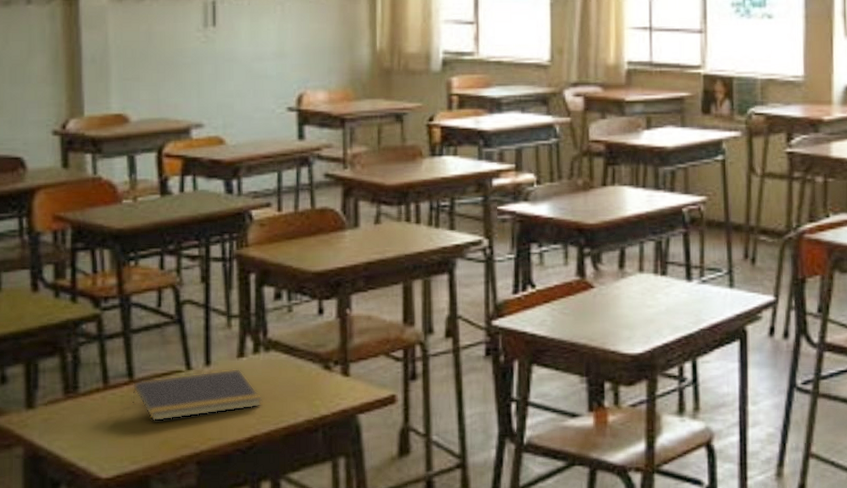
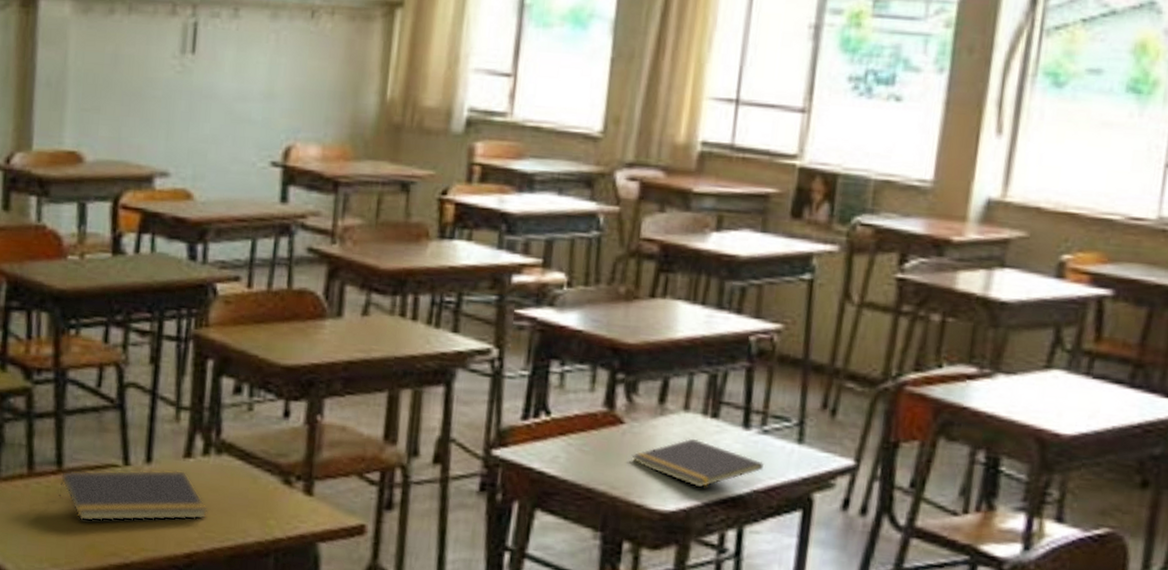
notepad: none [603,293,706,332] -> present [631,438,765,488]

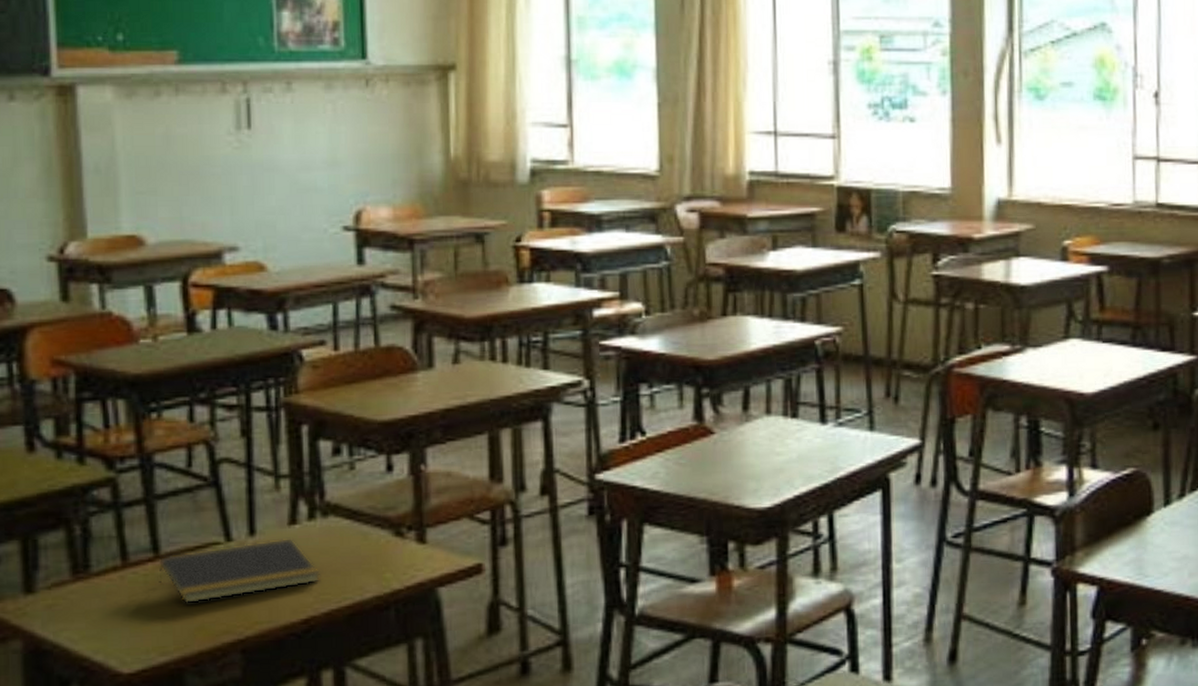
notepad: present [631,438,765,488] -> none [725,438,844,483]

